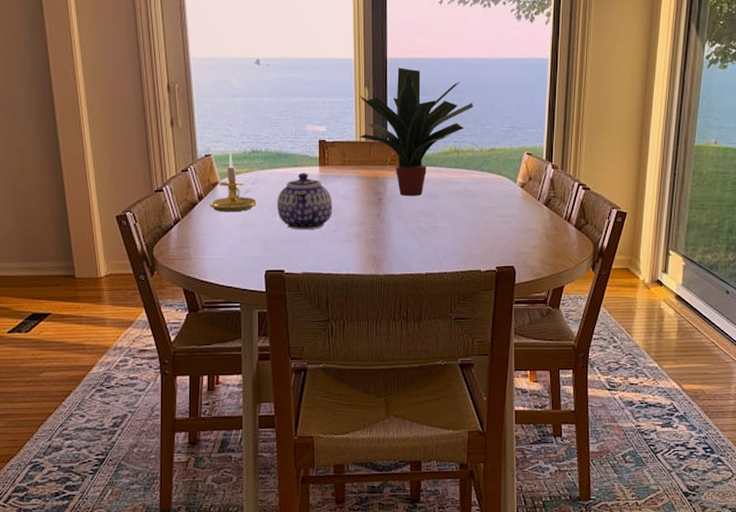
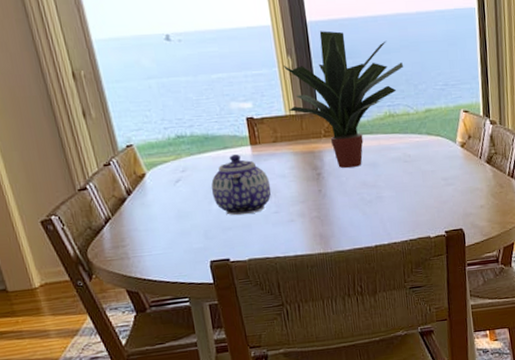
candle holder: present [210,152,257,212] -> none [140,140,191,205]

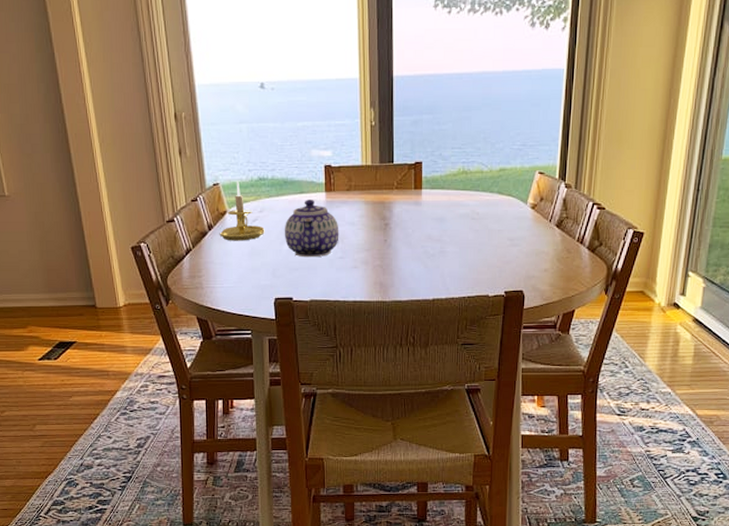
candle holder: none [140,140,191,205] -> present [219,180,265,241]
potted plant: present [284,31,404,168] -> none [366,85,484,220]

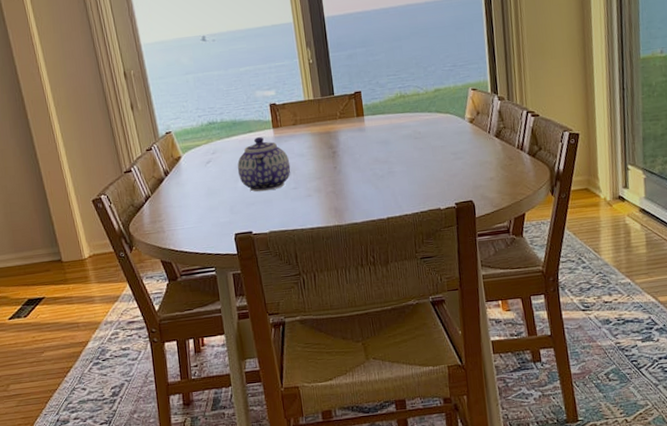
candle holder: present [219,180,265,241] -> none [175,127,219,184]

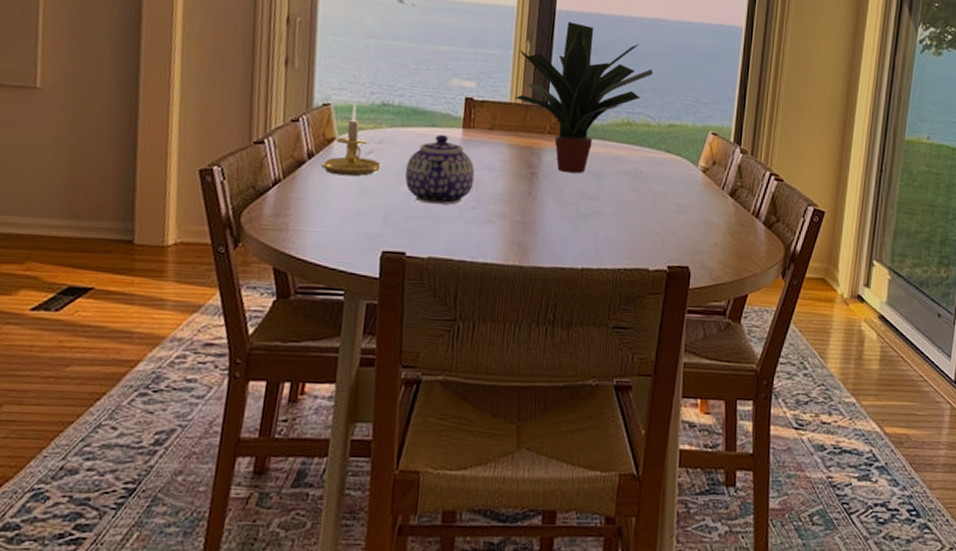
candle holder: none [175,127,219,184] -> present [321,103,381,177]
potted plant: none [304,24,414,146] -> present [515,22,654,173]

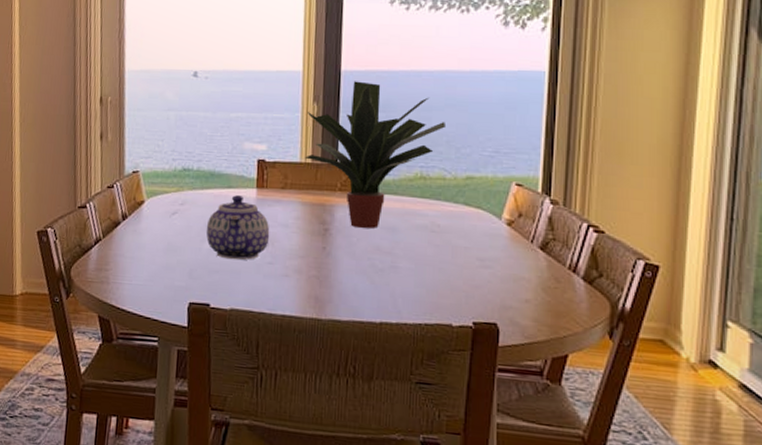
candle holder: present [321,103,381,177] -> none [133,169,185,235]

